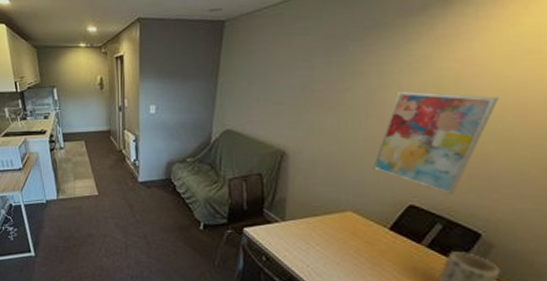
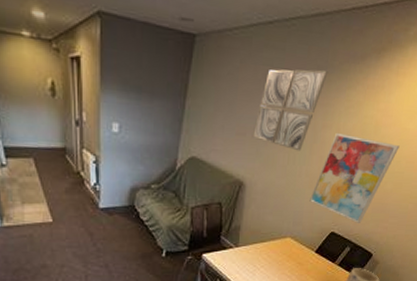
wall art: none [291,30,379,115] -> present [252,69,329,151]

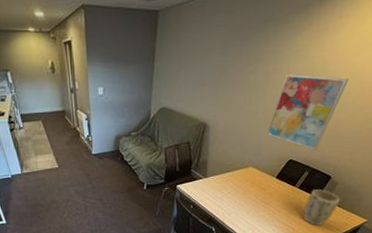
wall art: present [252,69,329,151] -> none [211,24,275,94]

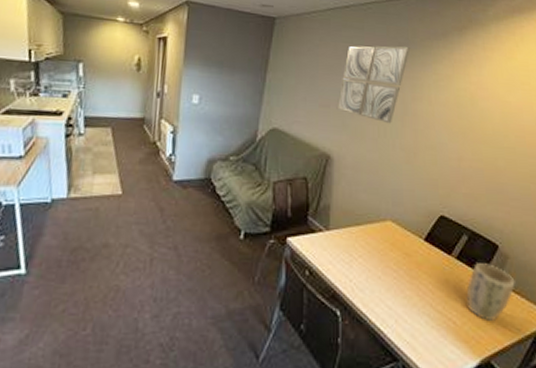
wall art: none [211,24,275,94] -> present [336,45,411,124]
wall art: present [267,74,349,151] -> none [409,105,504,207]

